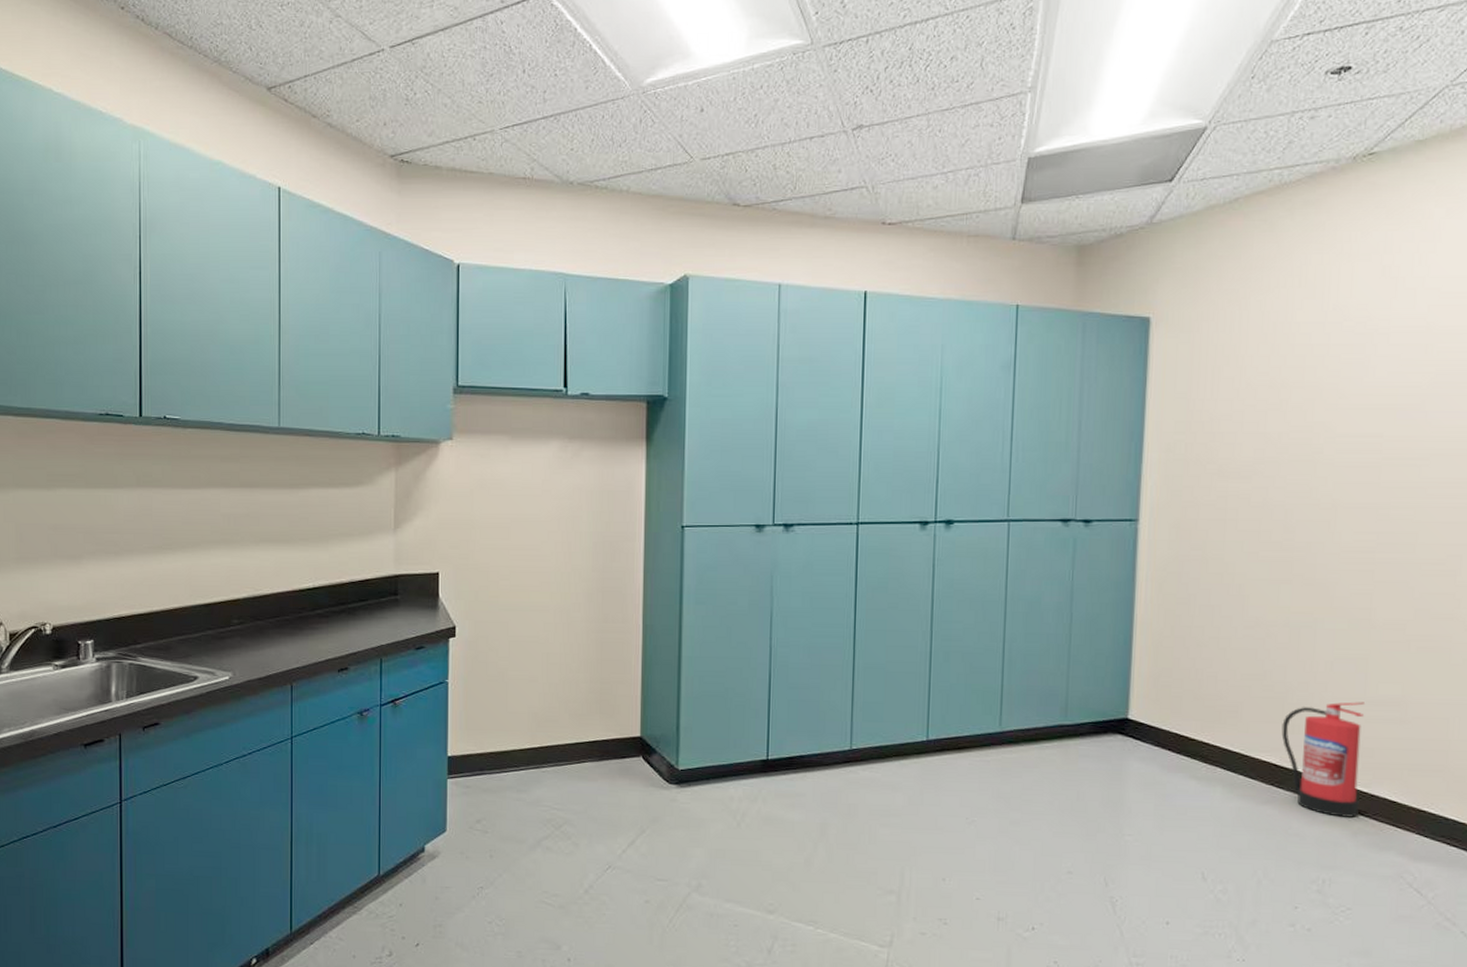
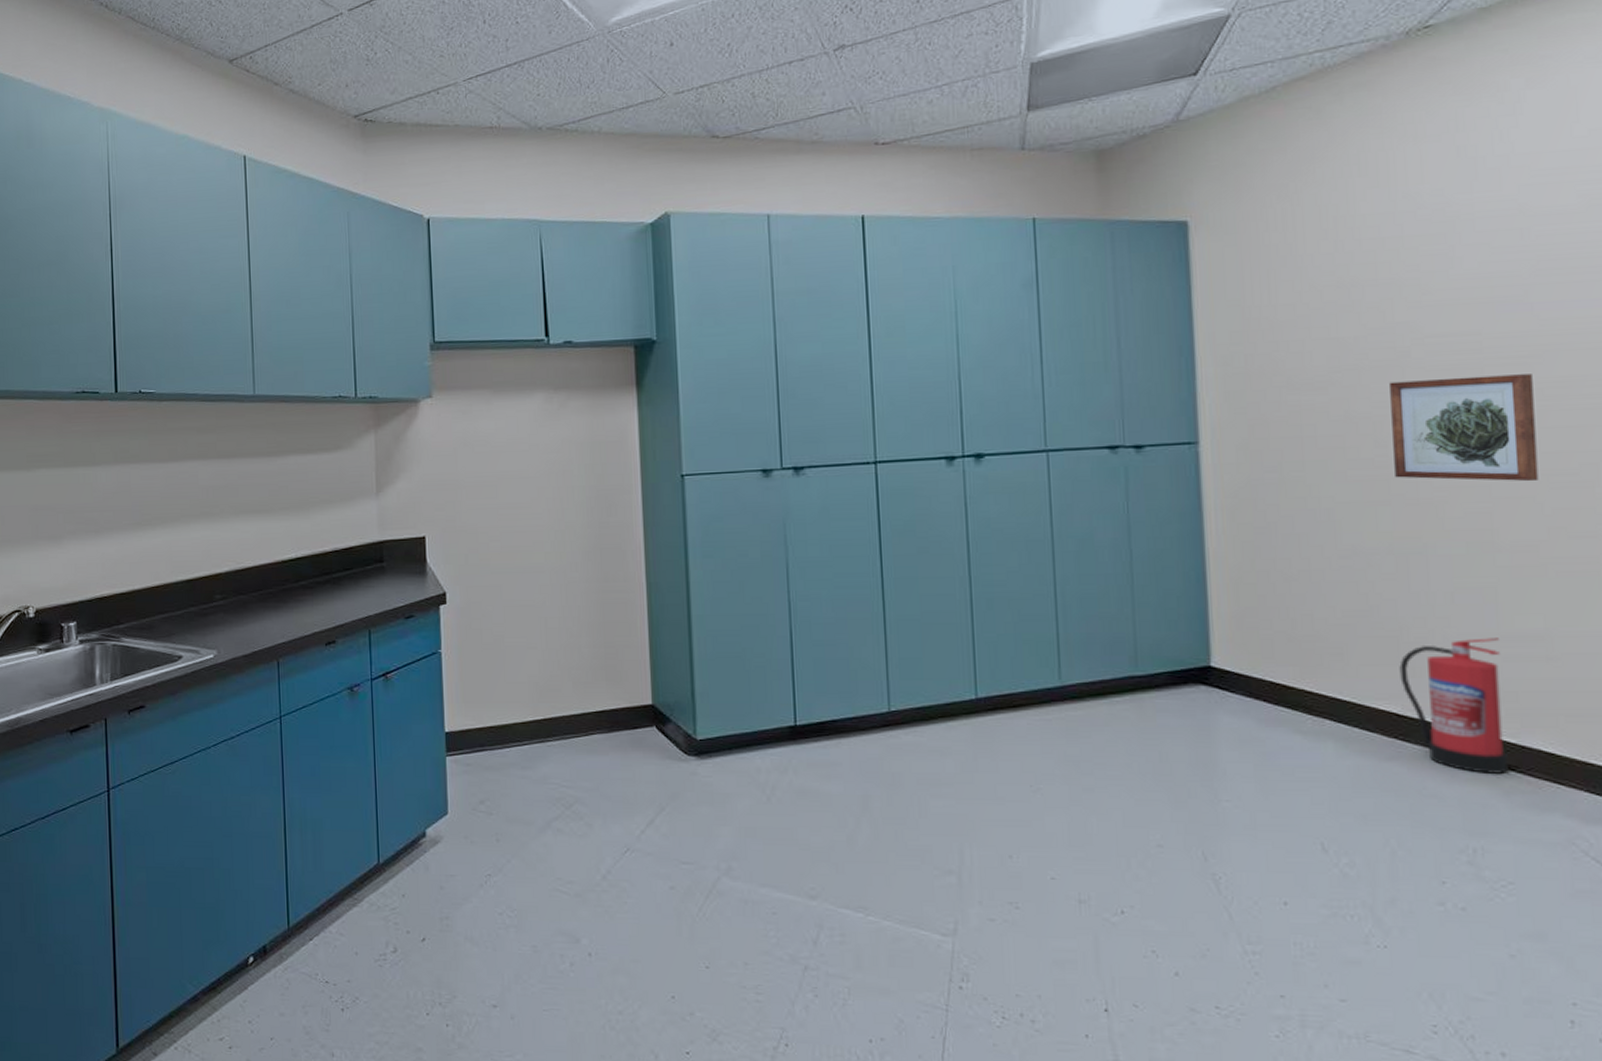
wall art: none [1298,474,1419,569] -> present [1390,374,1539,482]

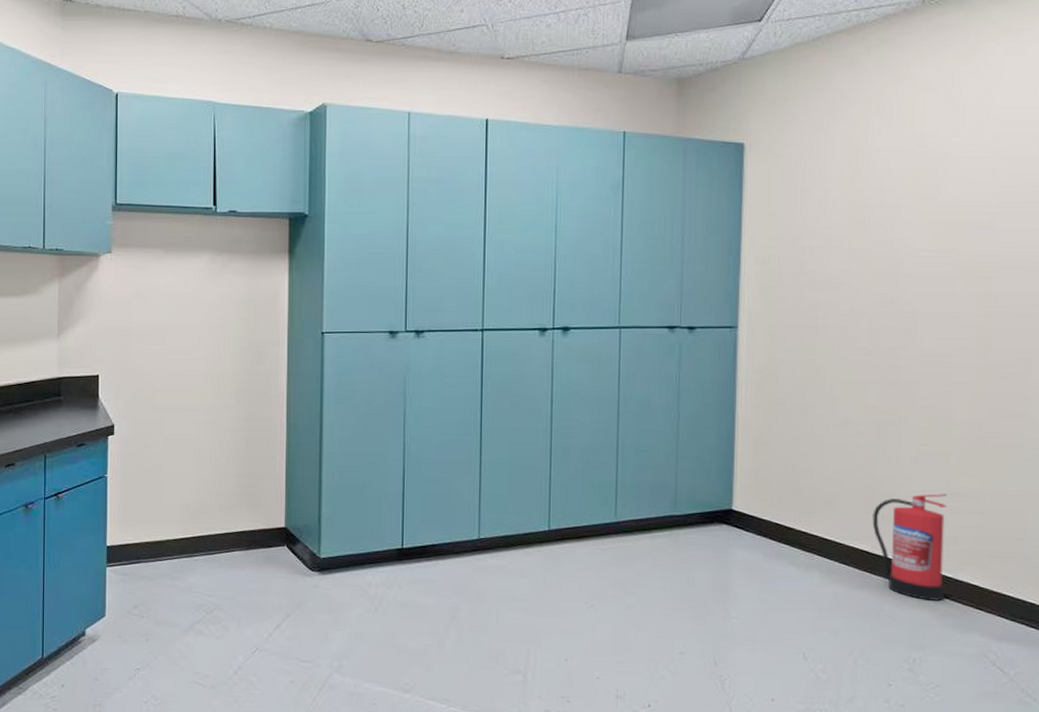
wall art: present [1390,374,1539,482] -> none [883,285,990,372]

